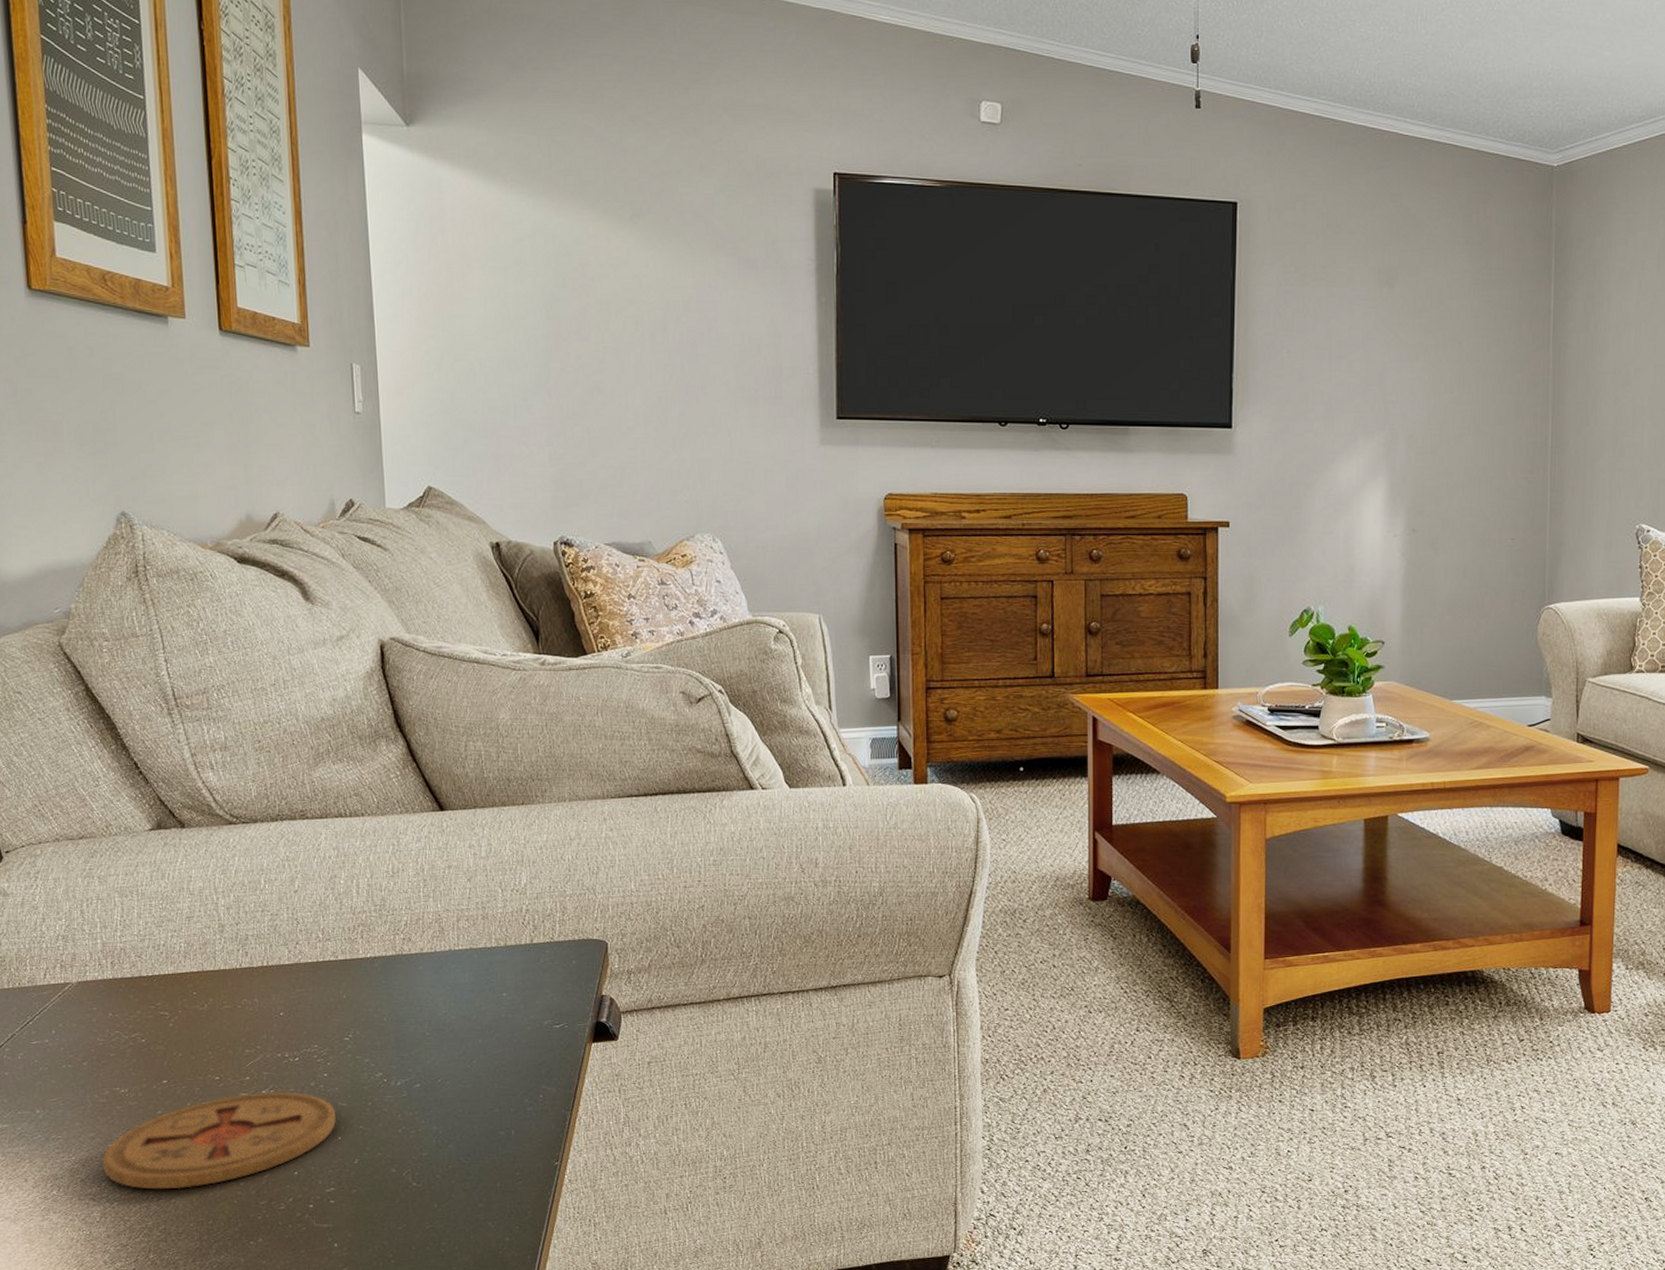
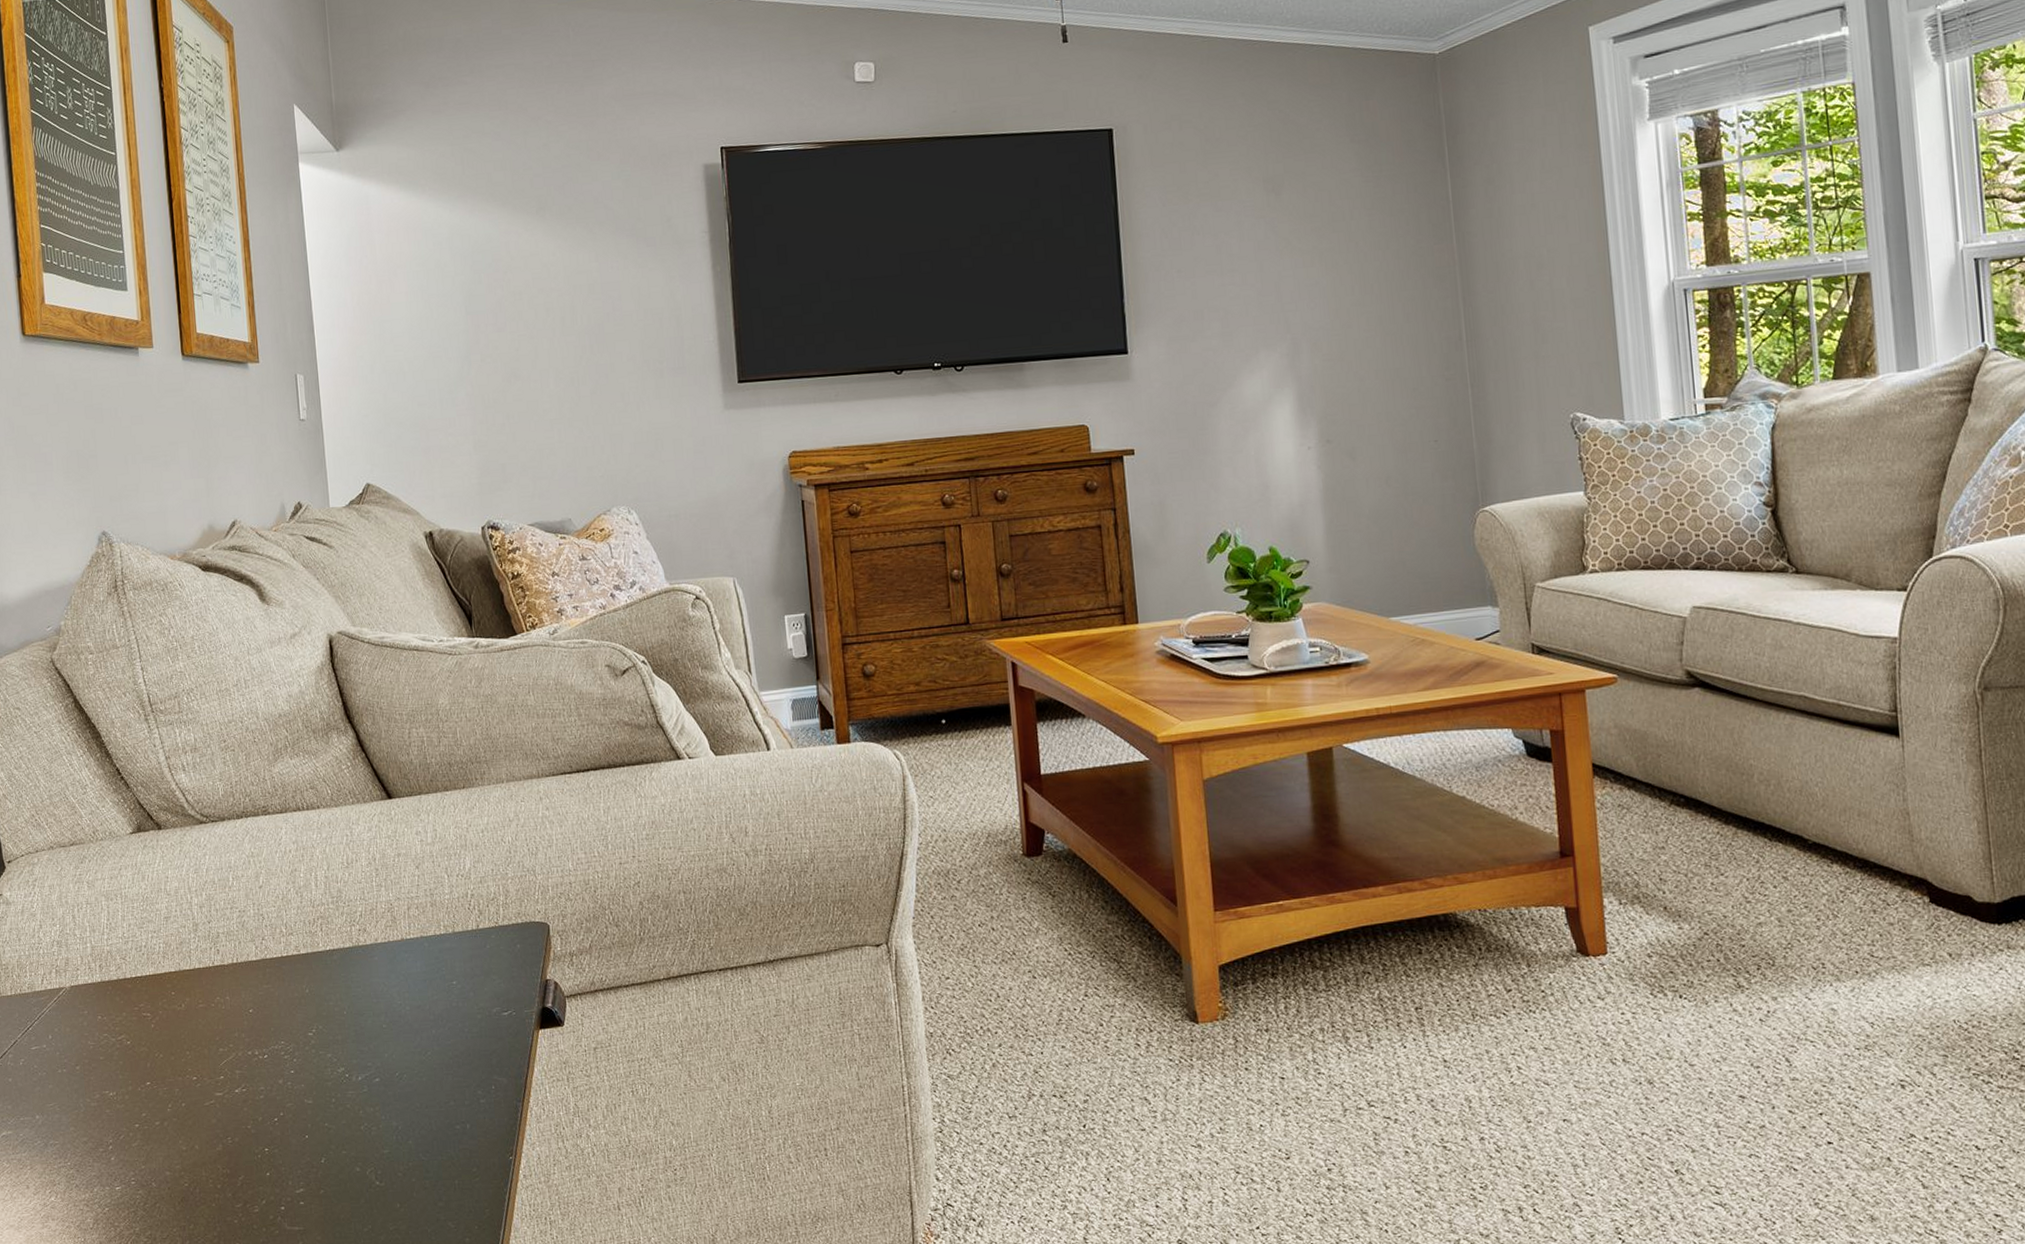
coaster: present [102,1092,337,1190] -> none [94,1090,304,1194]

